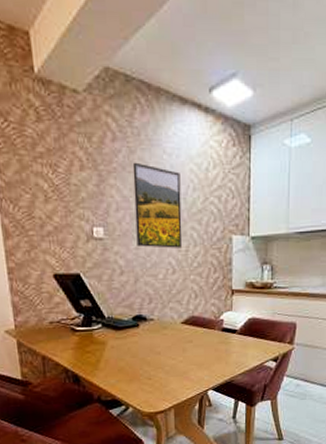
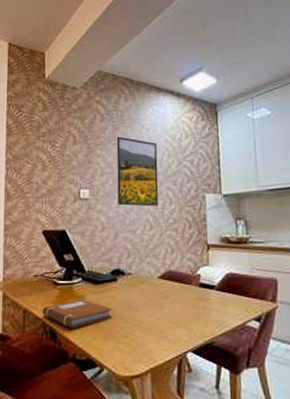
notebook: none [62,345,135,373] -> present [42,299,112,329]

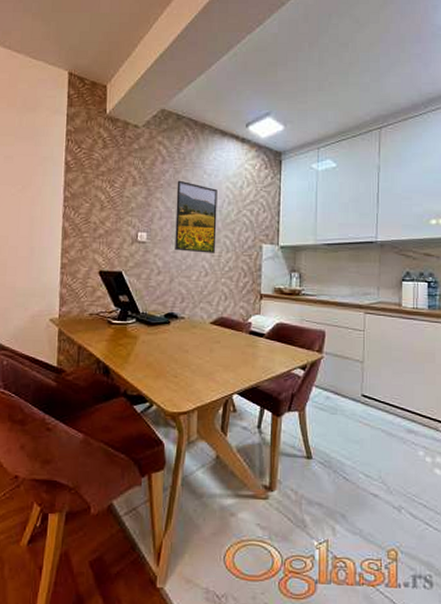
notebook: present [42,299,112,329] -> none [96,339,164,366]

